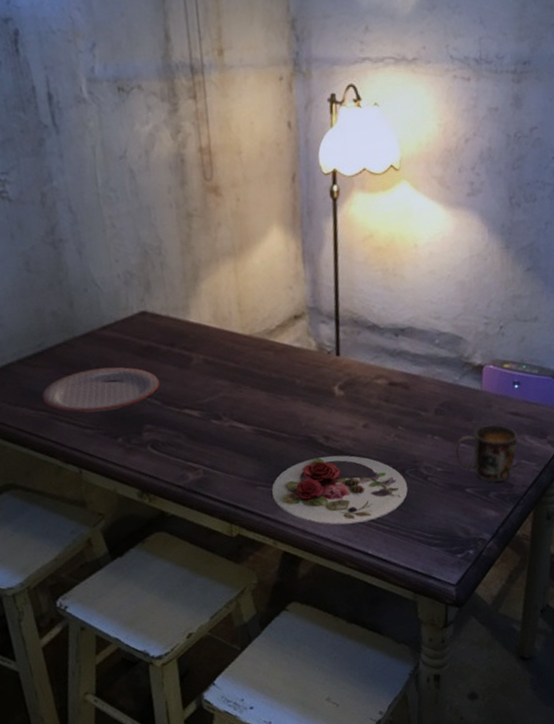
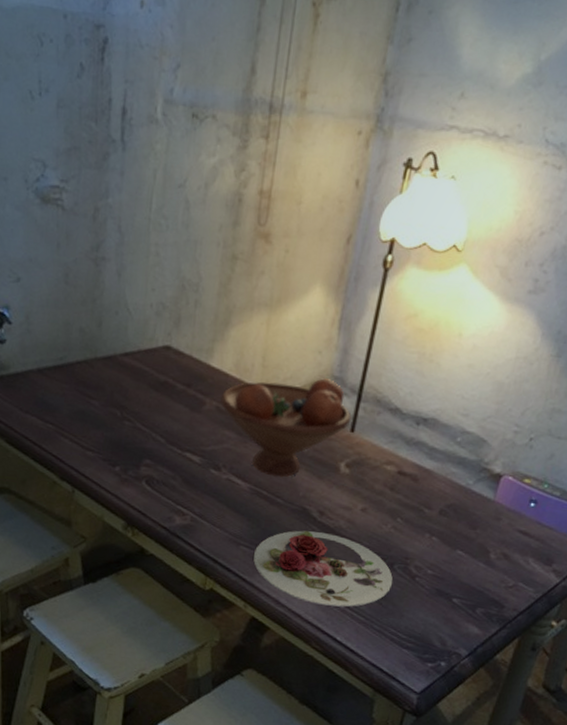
plate: present [42,367,159,413] -> none [53,392,168,438]
fruit bowl: none [206,311,335,414] -> present [220,378,352,478]
mug: present [455,424,517,482] -> none [450,537,521,600]

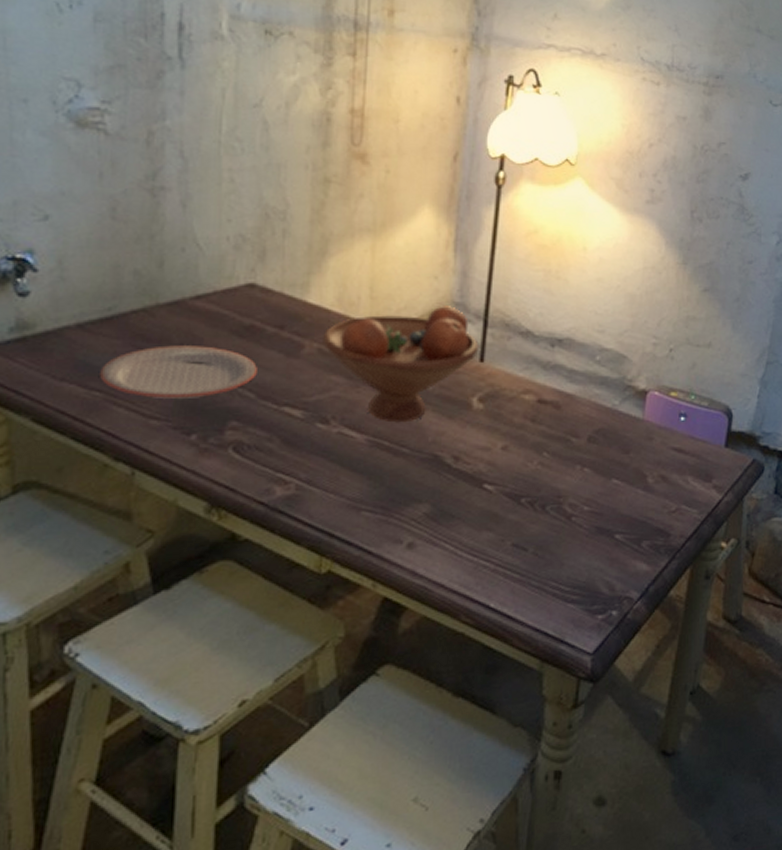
plate: none [53,392,168,438] -> present [100,345,257,398]
plate: present [253,530,393,607] -> none [378,481,547,568]

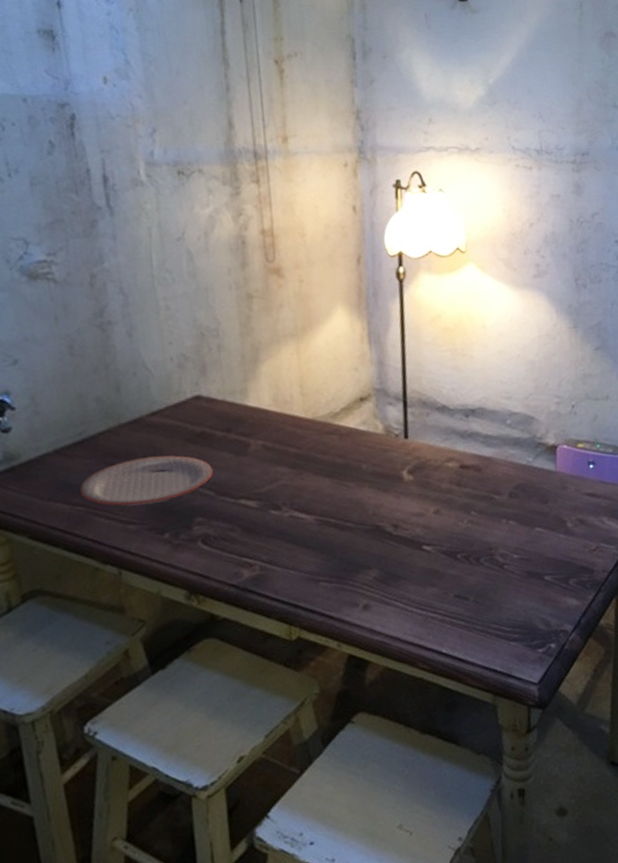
fruit bowl: present [322,306,479,423] -> none [265,393,403,502]

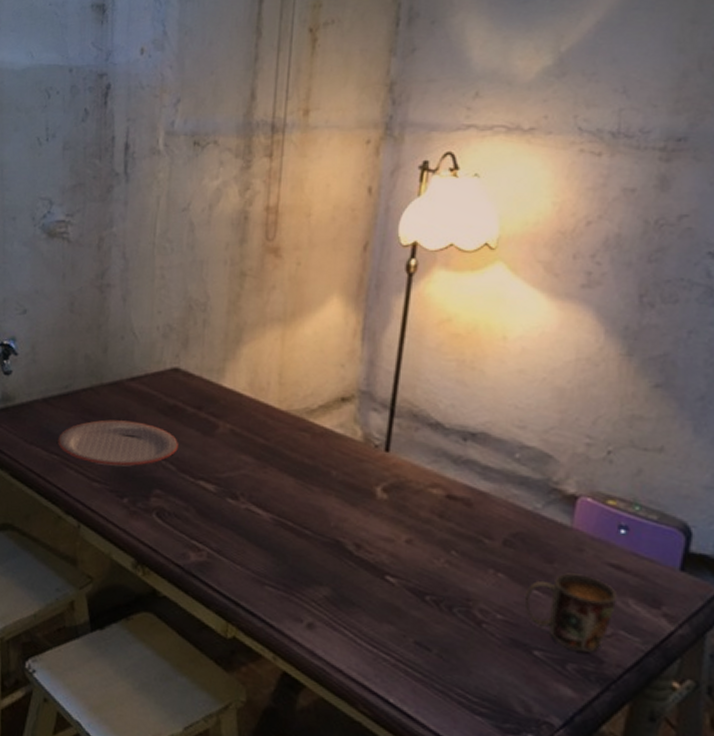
mug: none [531,506,595,568] -> present [524,573,616,652]

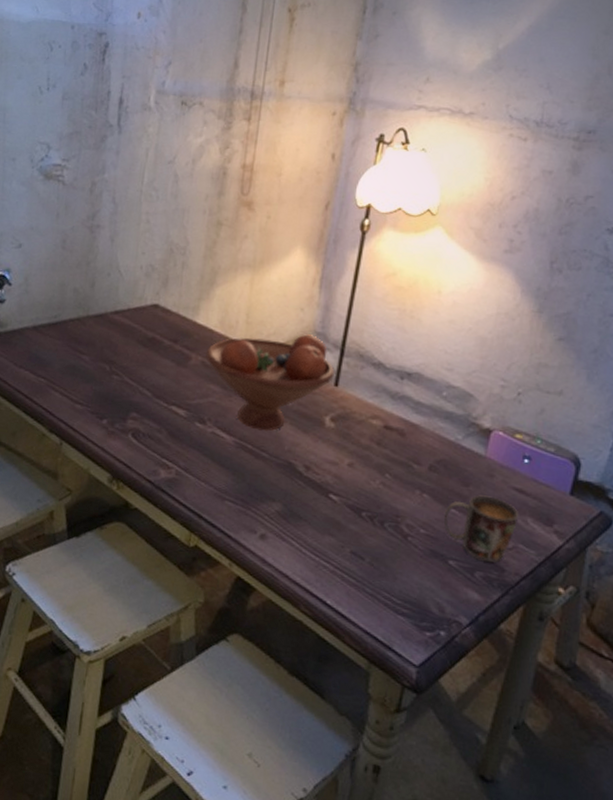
plate: present [58,419,178,467] -> none [45,348,155,391]
fruit bowl: none [235,394,385,506] -> present [205,334,335,431]

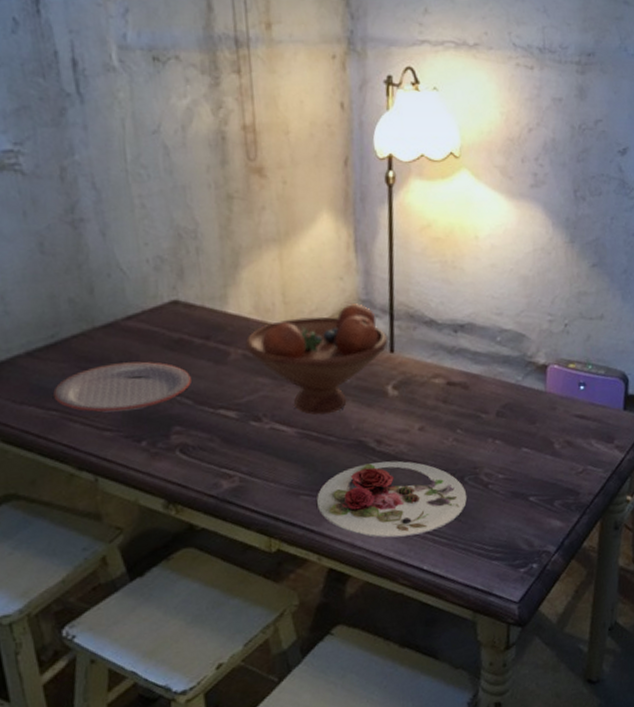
plate: none [45,348,155,391] -> present [53,361,191,412]
plate: none [238,485,384,568] -> present [316,460,468,538]
mug: present [443,495,518,562] -> none [517,428,583,490]

